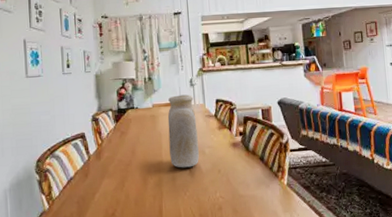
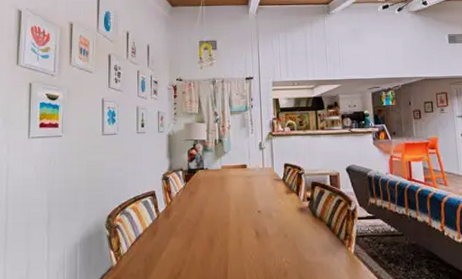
vase: present [167,94,199,168] -> none [236,157,266,231]

